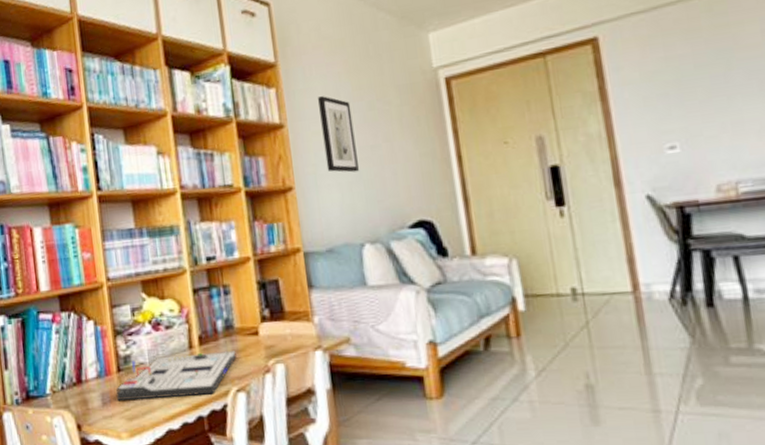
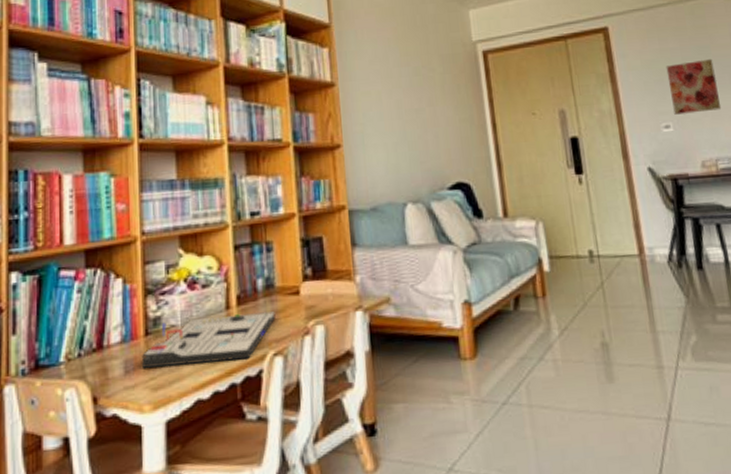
wall art: present [318,96,359,173] -> none [368,59,404,134]
wall art: none [672,63,746,133] -> present [666,58,722,115]

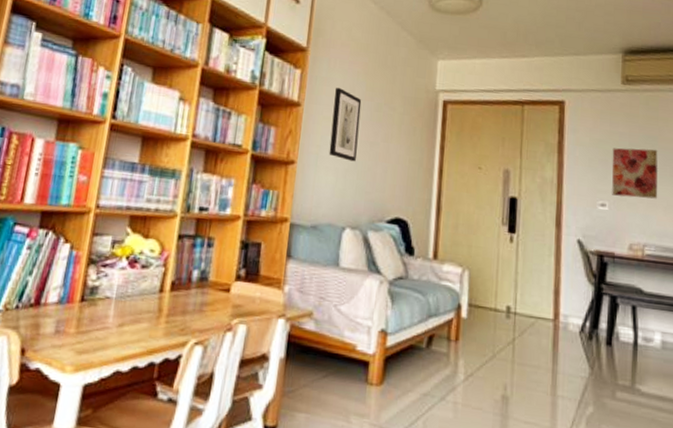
board game: present [141,311,276,368] -> none [71,292,204,343]
wall art: none [368,59,404,134] -> present [328,88,362,162]

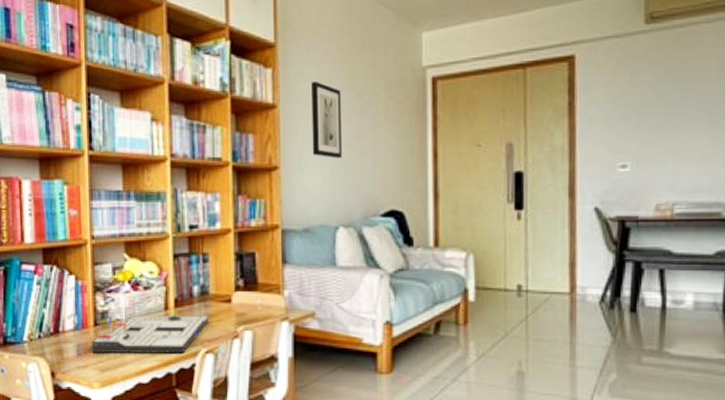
board game: none [71,292,204,343] -> present [91,315,208,354]
wall art: present [612,148,658,199] -> none [634,94,691,154]

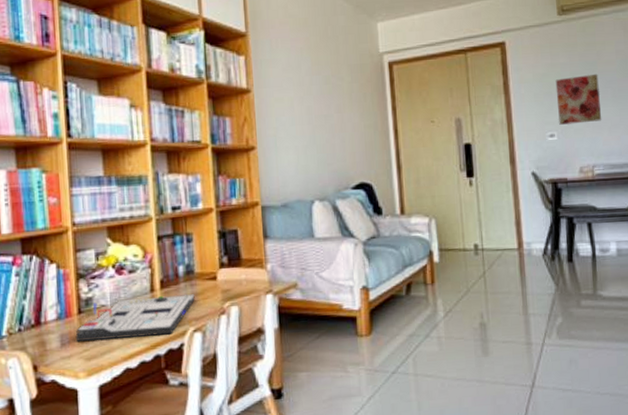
wall art: present [312,82,342,158] -> none [282,67,313,138]
wall art: none [634,94,691,154] -> present [555,73,602,125]

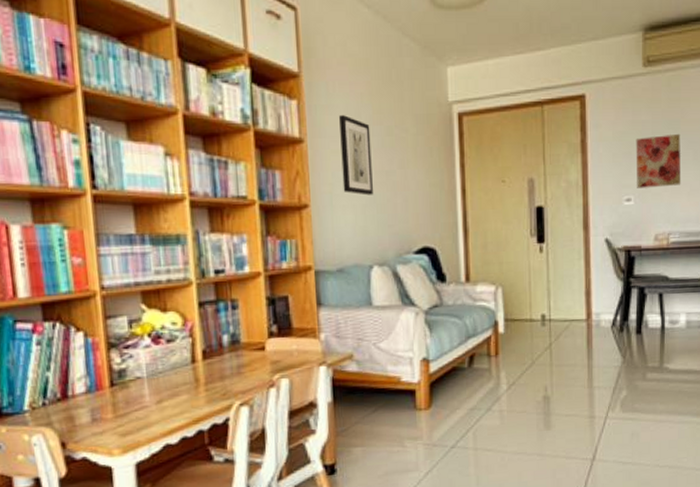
board game: present [75,294,195,341] -> none [107,365,241,416]
wall art: none [282,67,313,138] -> present [339,115,373,196]

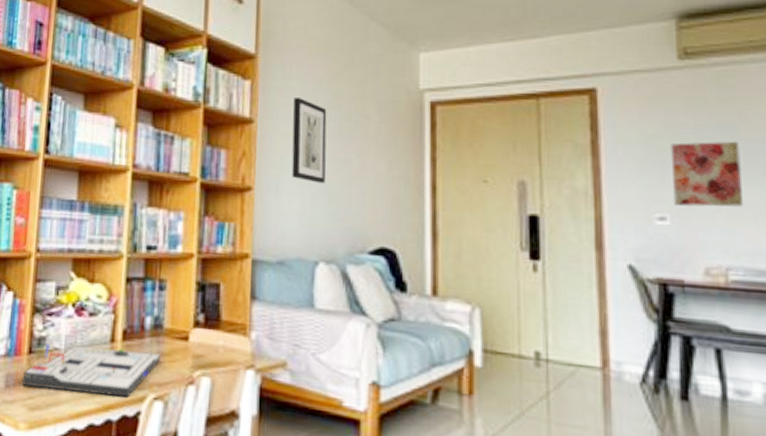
board game: none [107,365,241,416] -> present [21,343,161,398]

